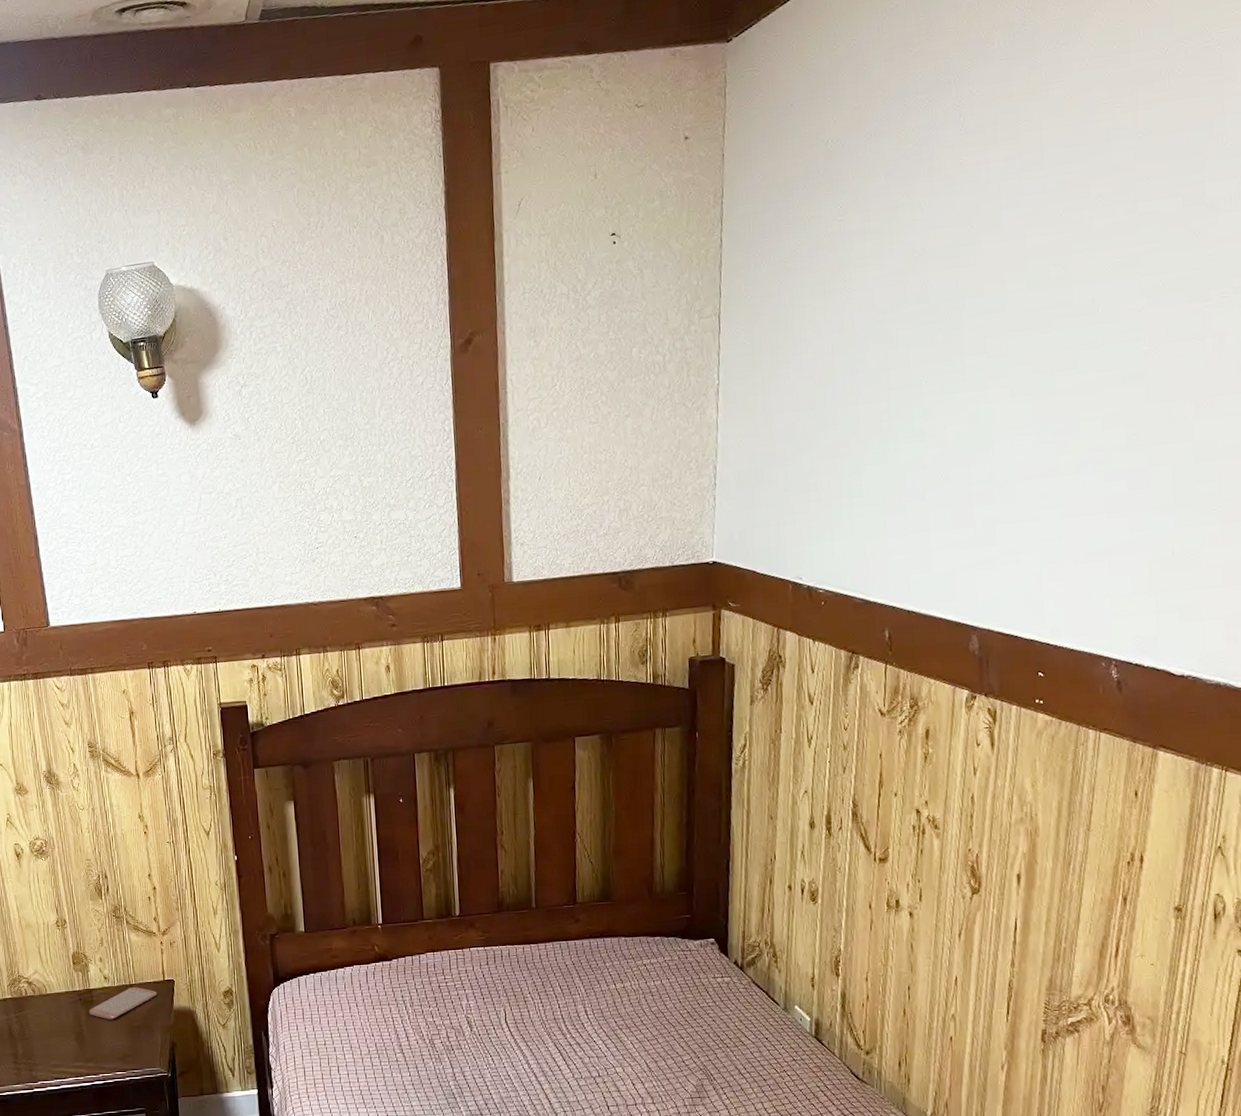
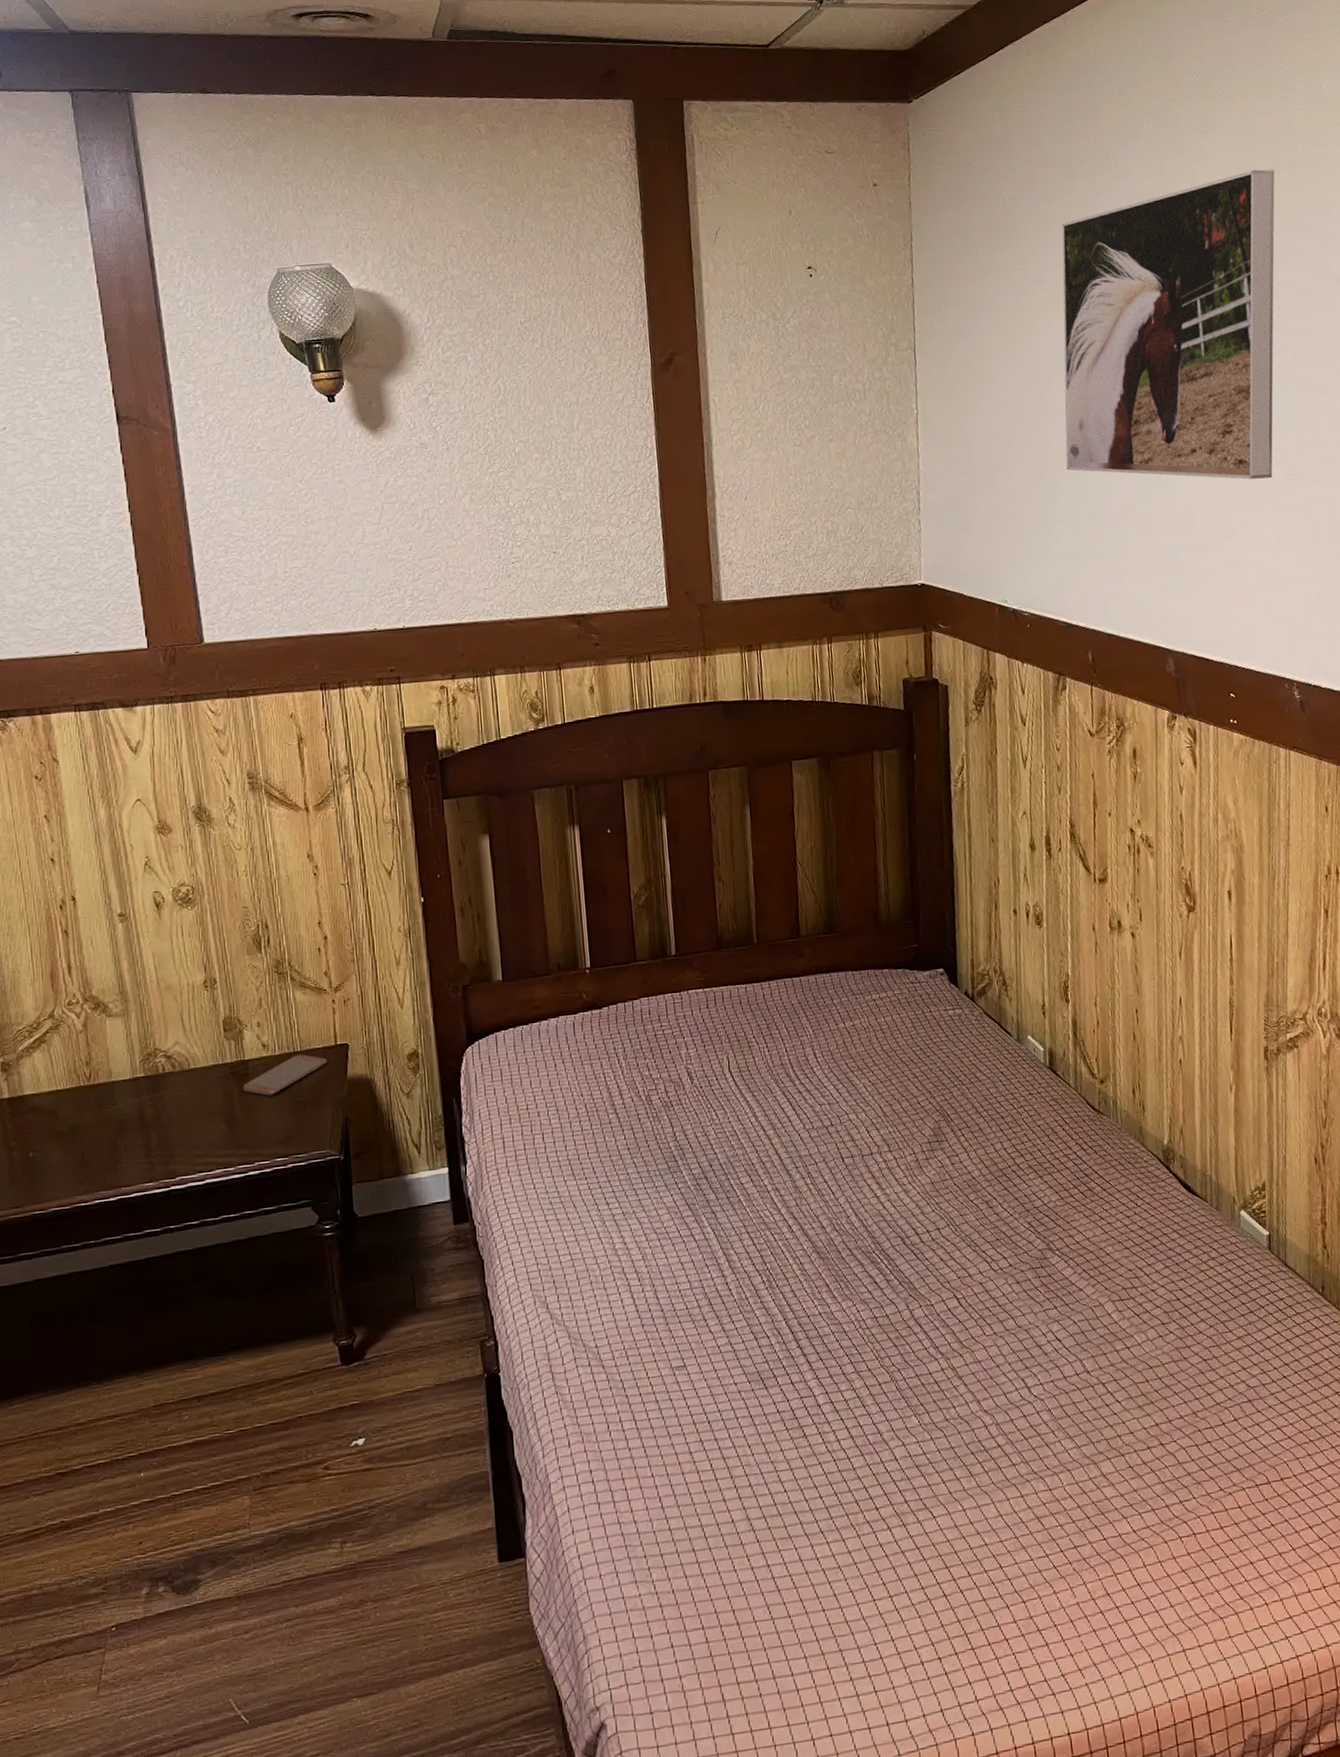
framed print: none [875,82,1147,442] -> present [1061,169,1275,480]

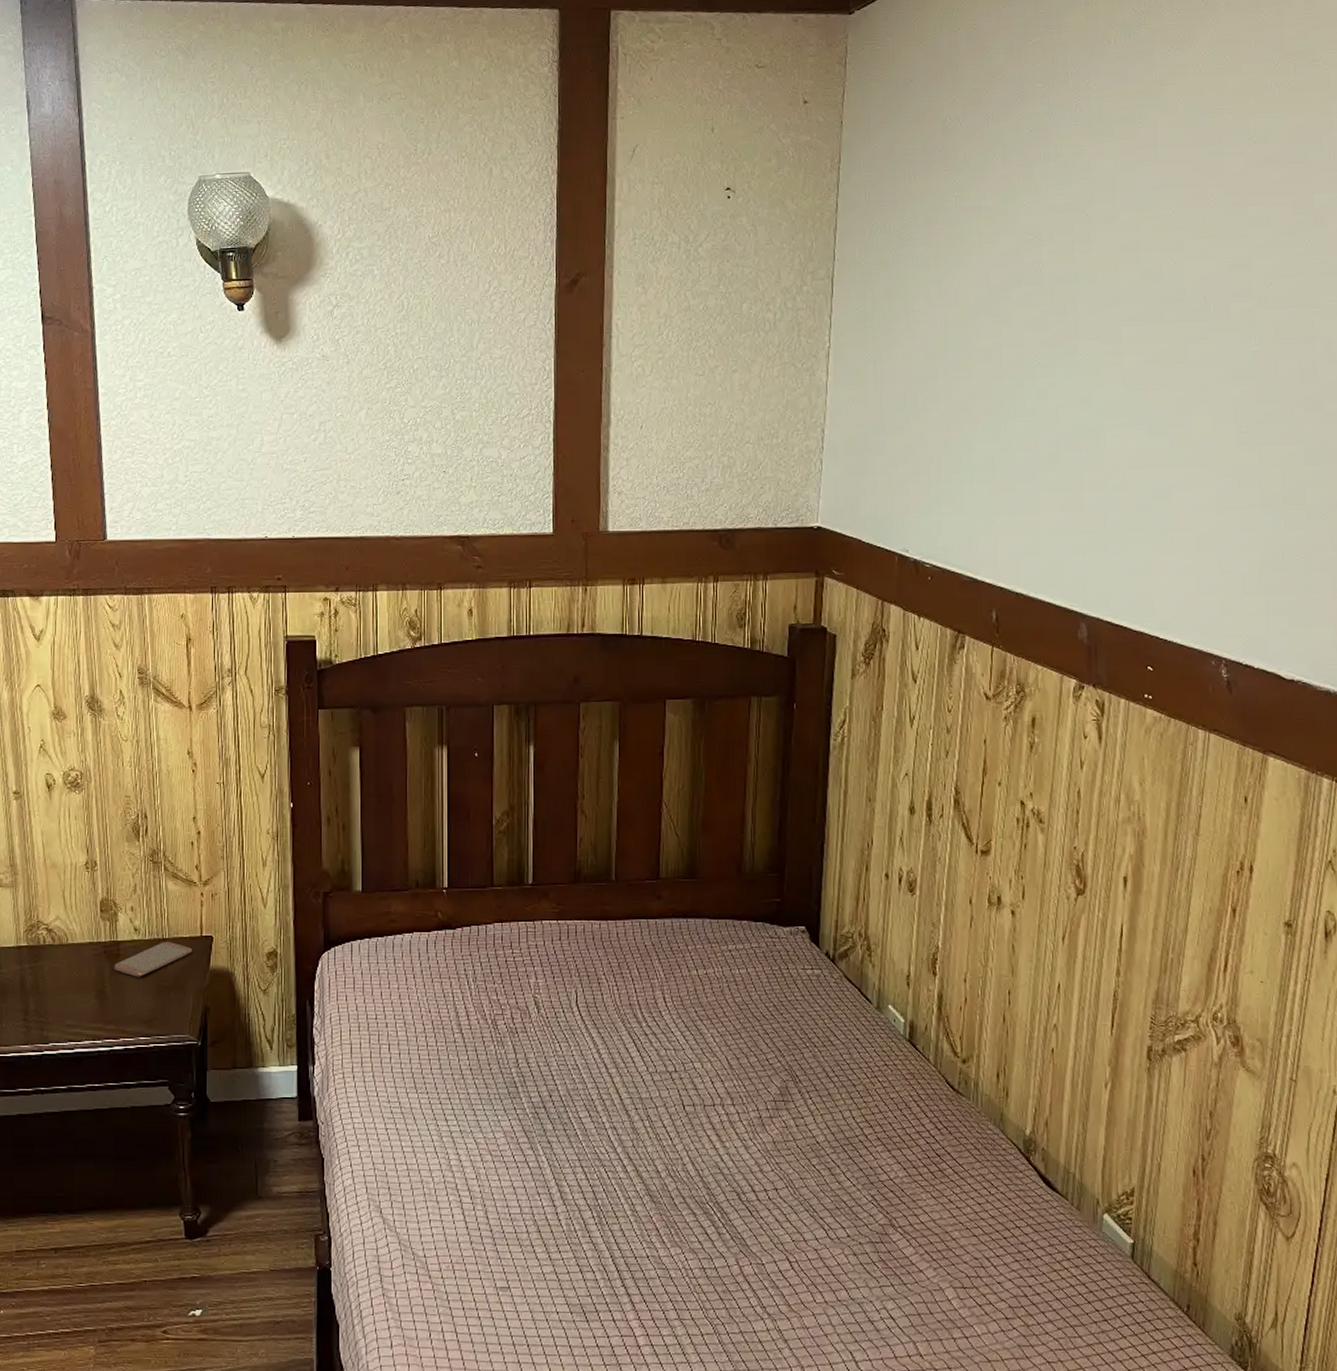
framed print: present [1061,169,1275,480] -> none [986,92,1258,435]

